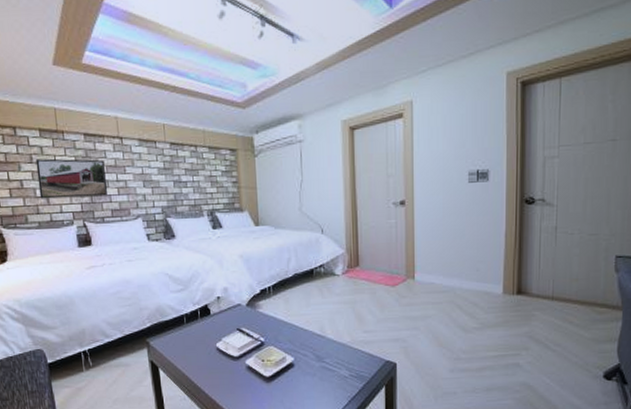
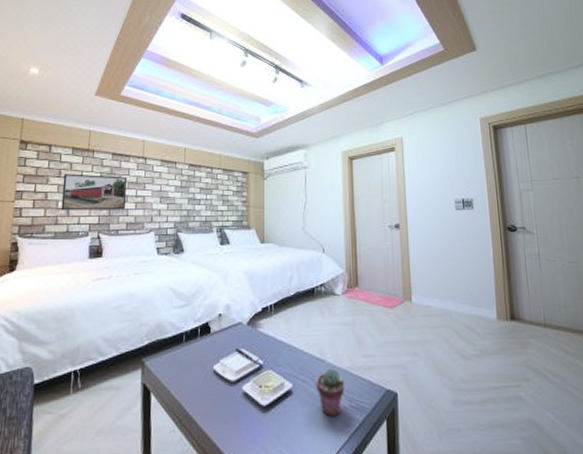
potted succulent: none [317,343,345,385] -> present [316,368,345,417]

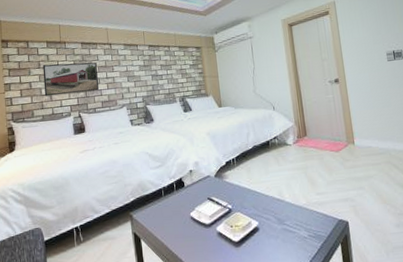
potted succulent: present [316,368,345,417] -> none [278,206,303,246]

